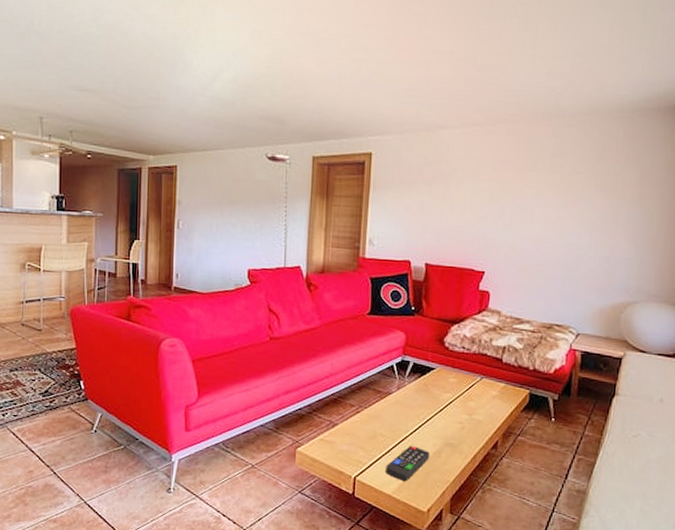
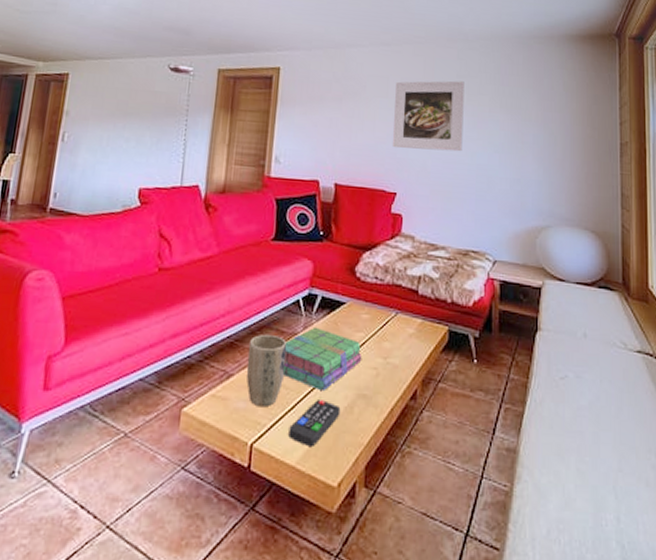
plant pot: none [348,392,383,450] -> present [246,334,287,408]
stack of books: none [379,387,450,440] -> present [282,326,362,392]
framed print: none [481,160,559,232] -> present [392,80,465,152]

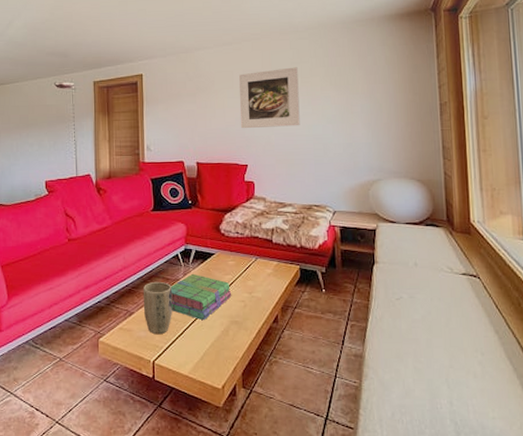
remote control: present [288,400,341,448] -> none [180,327,219,362]

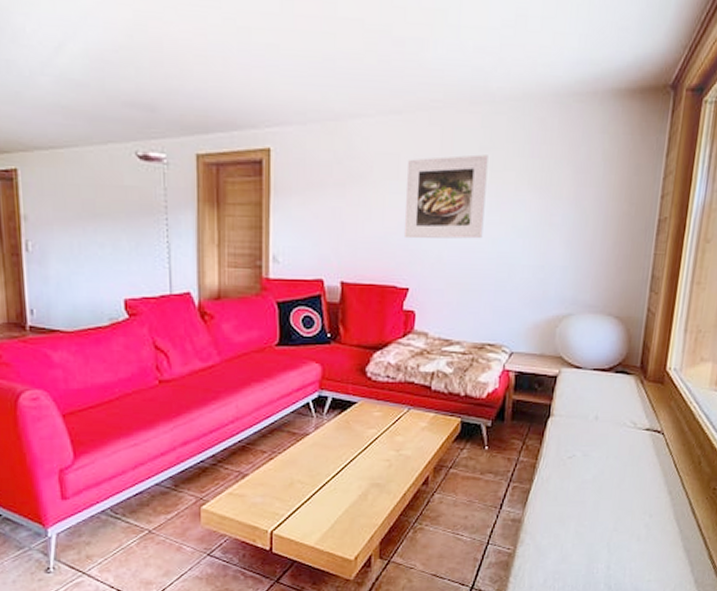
plant pot: present [143,281,173,335] -> none [260,436,300,501]
stack of books: present [170,273,232,321] -> none [296,426,375,484]

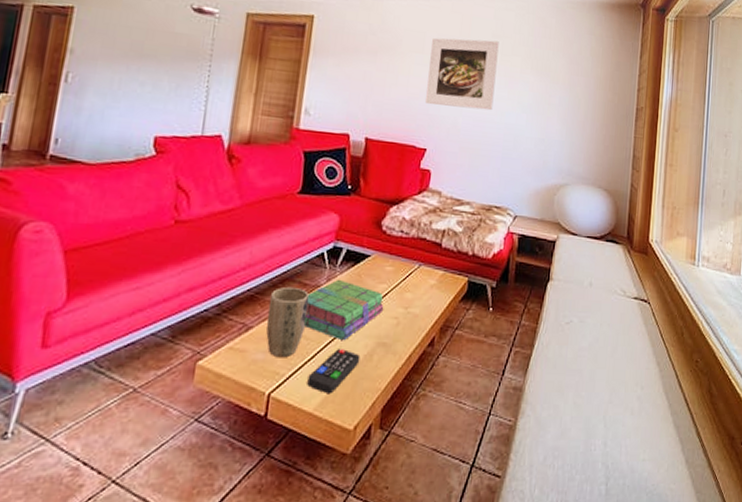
plant pot: none [260,436,300,501] -> present [266,286,309,358]
stack of books: none [296,426,375,484] -> present [303,279,384,341]
remote control: none [306,491,355,531] -> present [307,349,361,394]

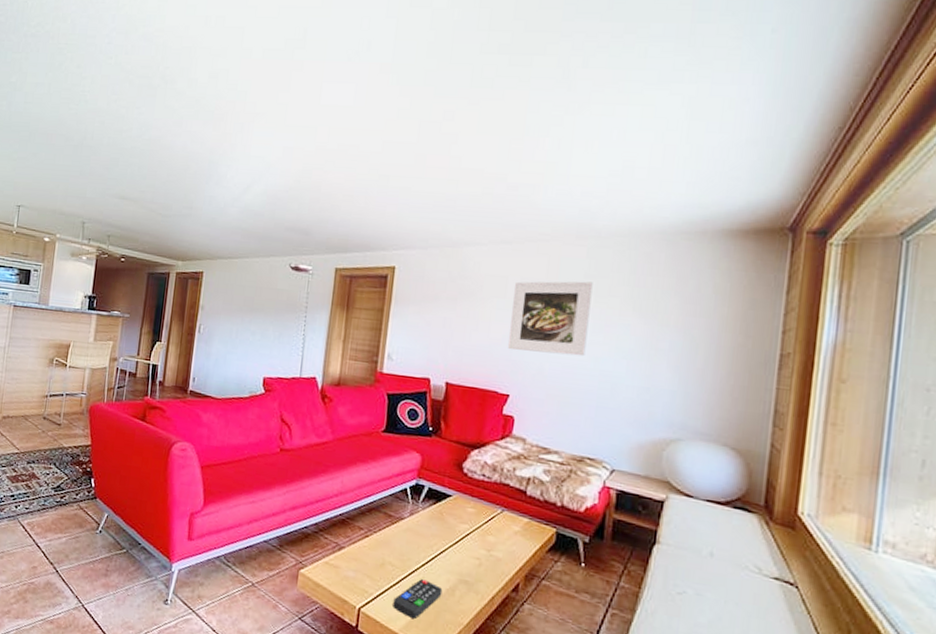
plant pot: present [266,286,309,358] -> none [356,515,394,579]
stack of books: present [303,279,384,341] -> none [389,514,466,573]

